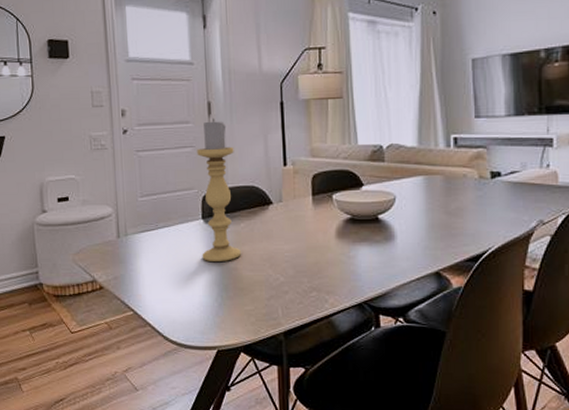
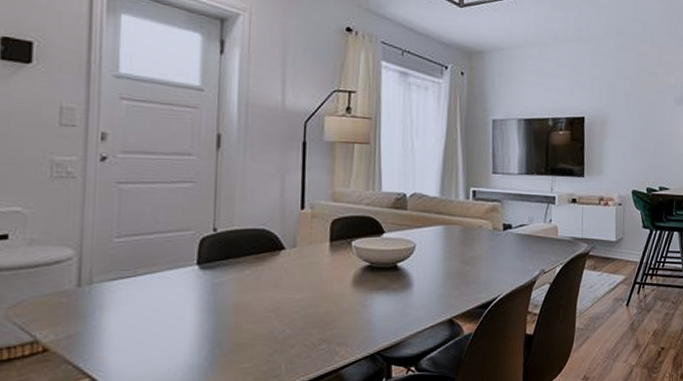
candle holder: present [197,118,241,263] -> none [192,152,245,315]

